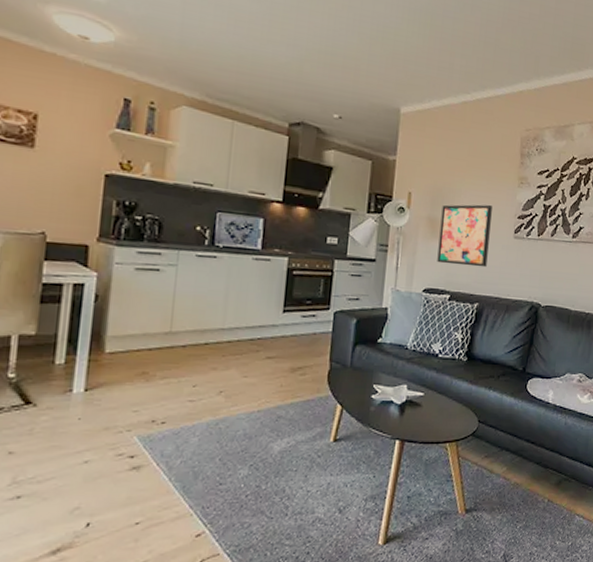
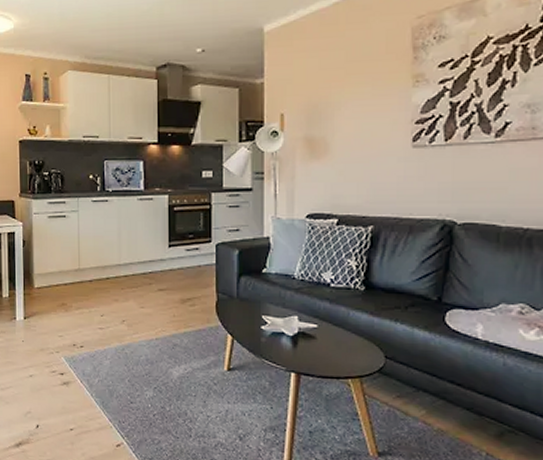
wall art: present [437,204,492,268] -> none [319,113,381,186]

